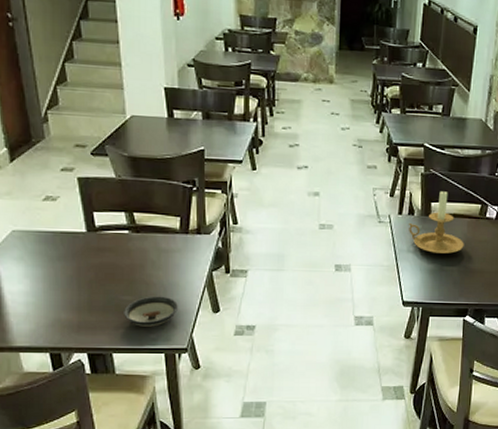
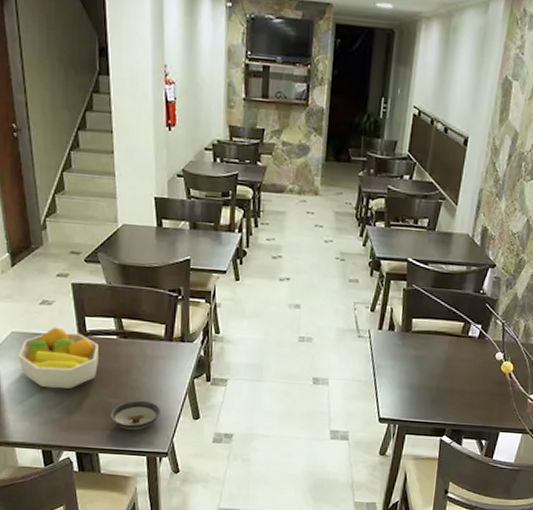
fruit bowl: none [20,223,109,288] -> present [18,327,99,389]
candle holder: present [408,189,464,254] -> none [387,305,445,372]

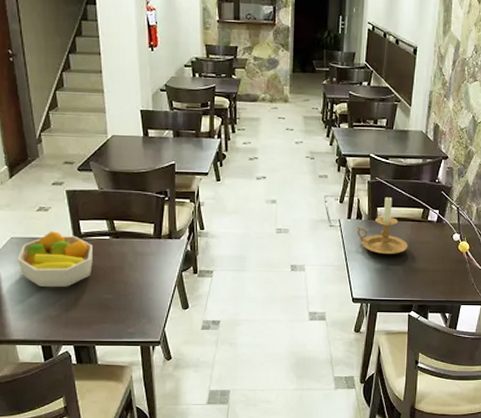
saucer: present [110,400,160,430] -> none [105,294,152,322]
candle holder: none [387,305,445,372] -> present [356,195,408,254]

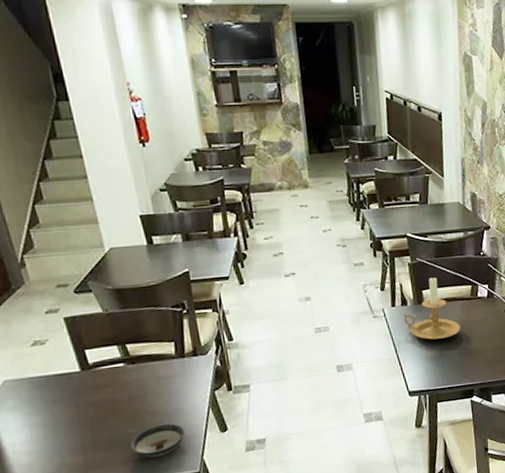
fruit bowl: present [17,231,93,288] -> none [15,366,108,433]
saucer: none [105,294,152,322] -> present [130,423,185,458]

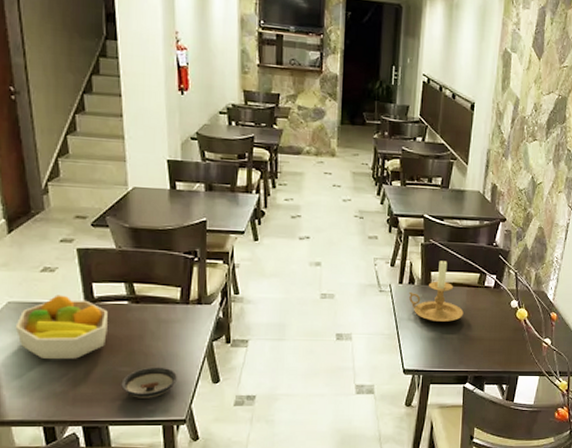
fruit bowl: none [15,366,108,433] -> present [15,295,108,360]

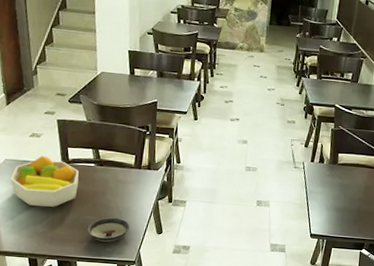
candle holder: present [408,258,464,322] -> none [318,142,364,197]

